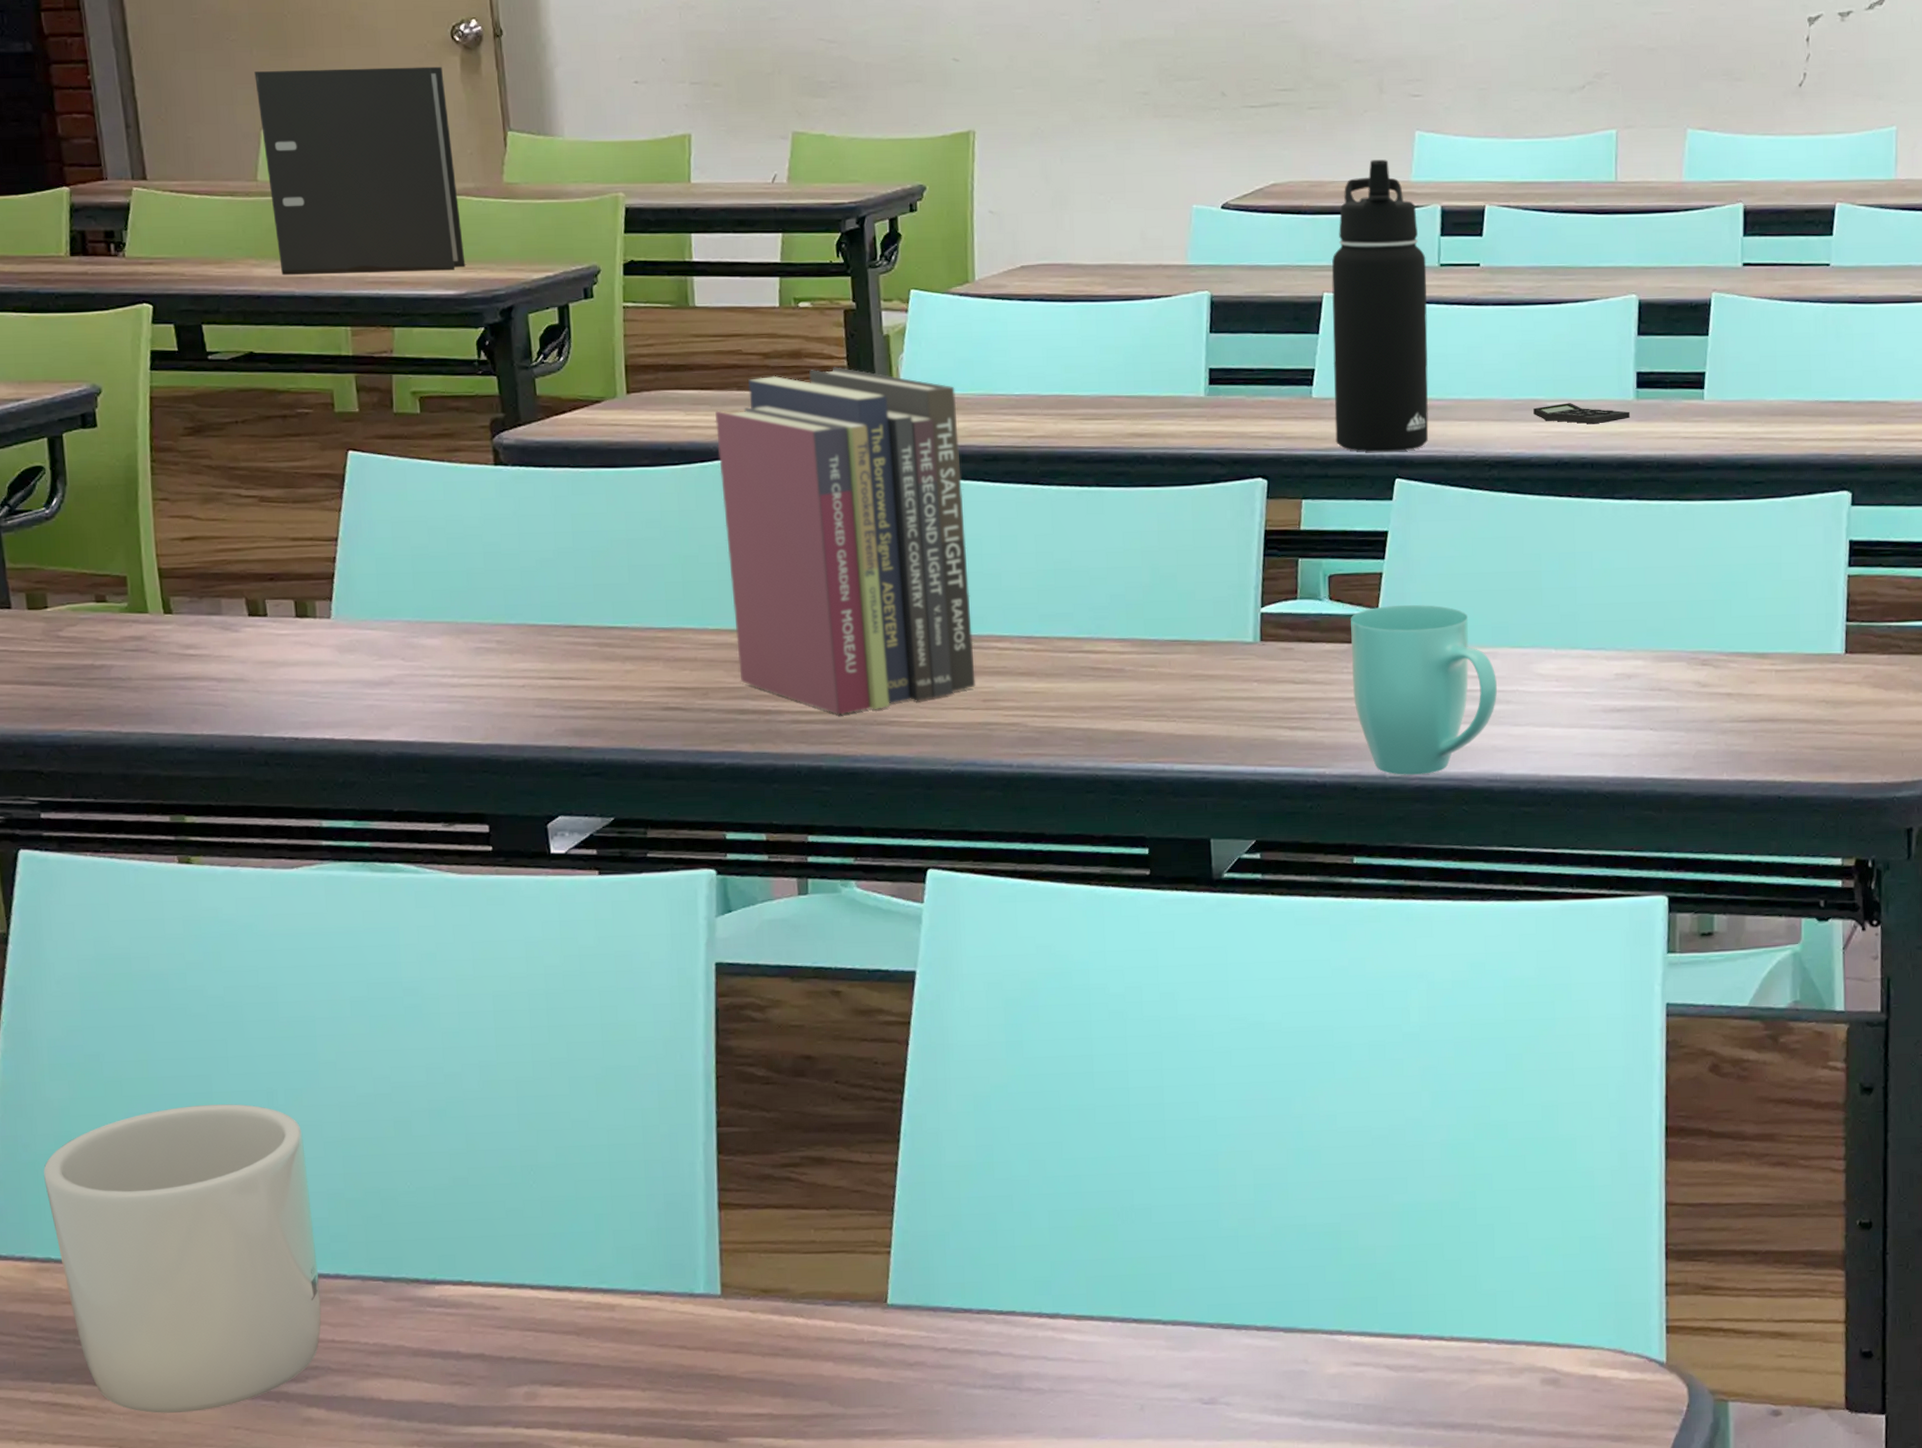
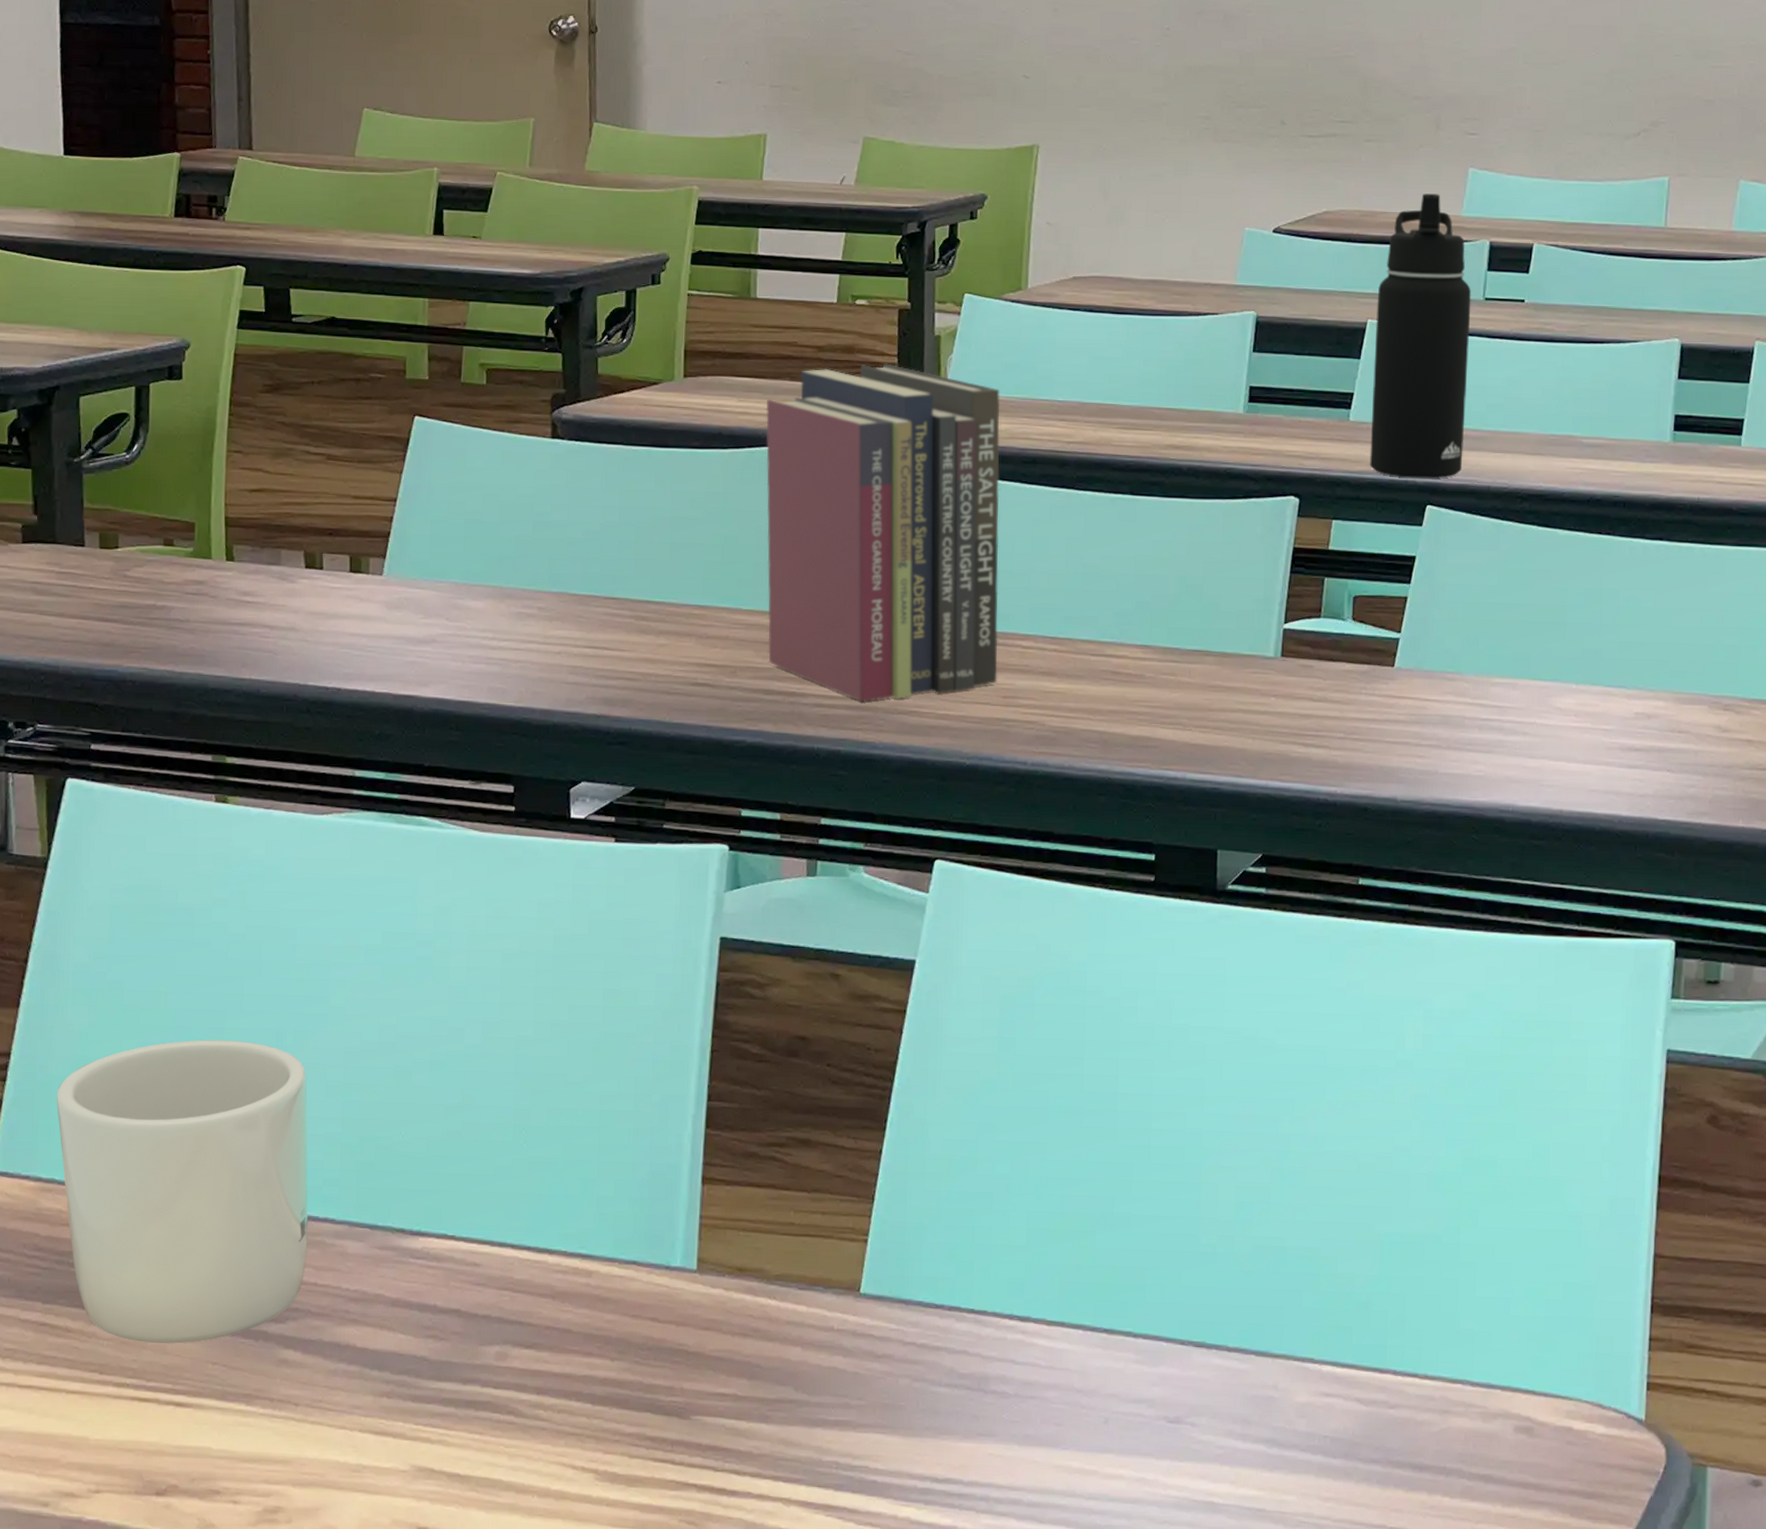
binder: present [254,66,466,276] -> none [362,54,542,251]
mug: present [1351,604,1497,775] -> none [1370,630,1515,800]
calculator: present [1533,403,1631,424] -> none [1569,441,1666,464]

